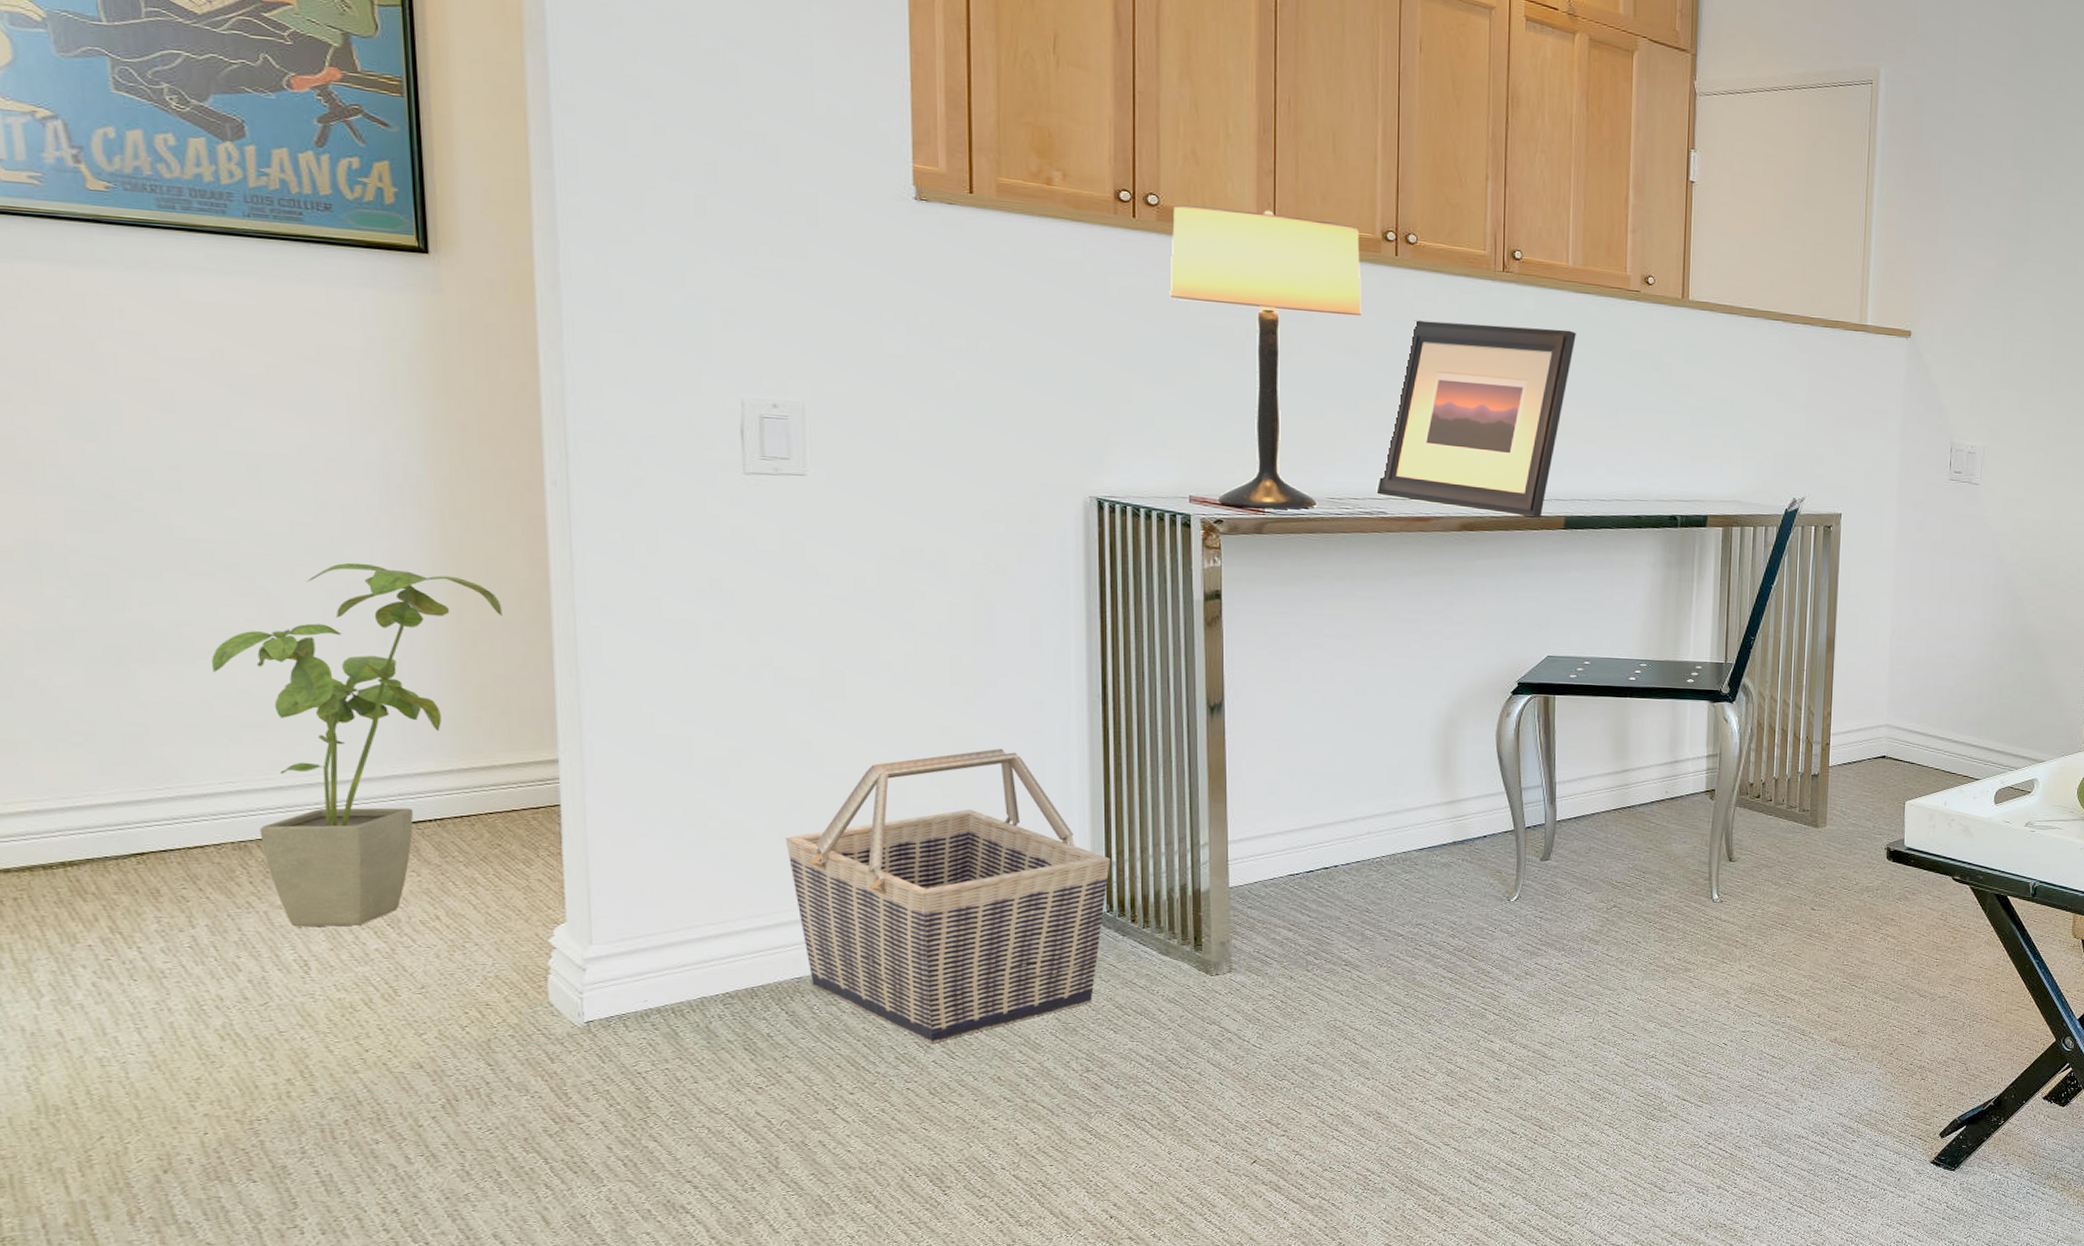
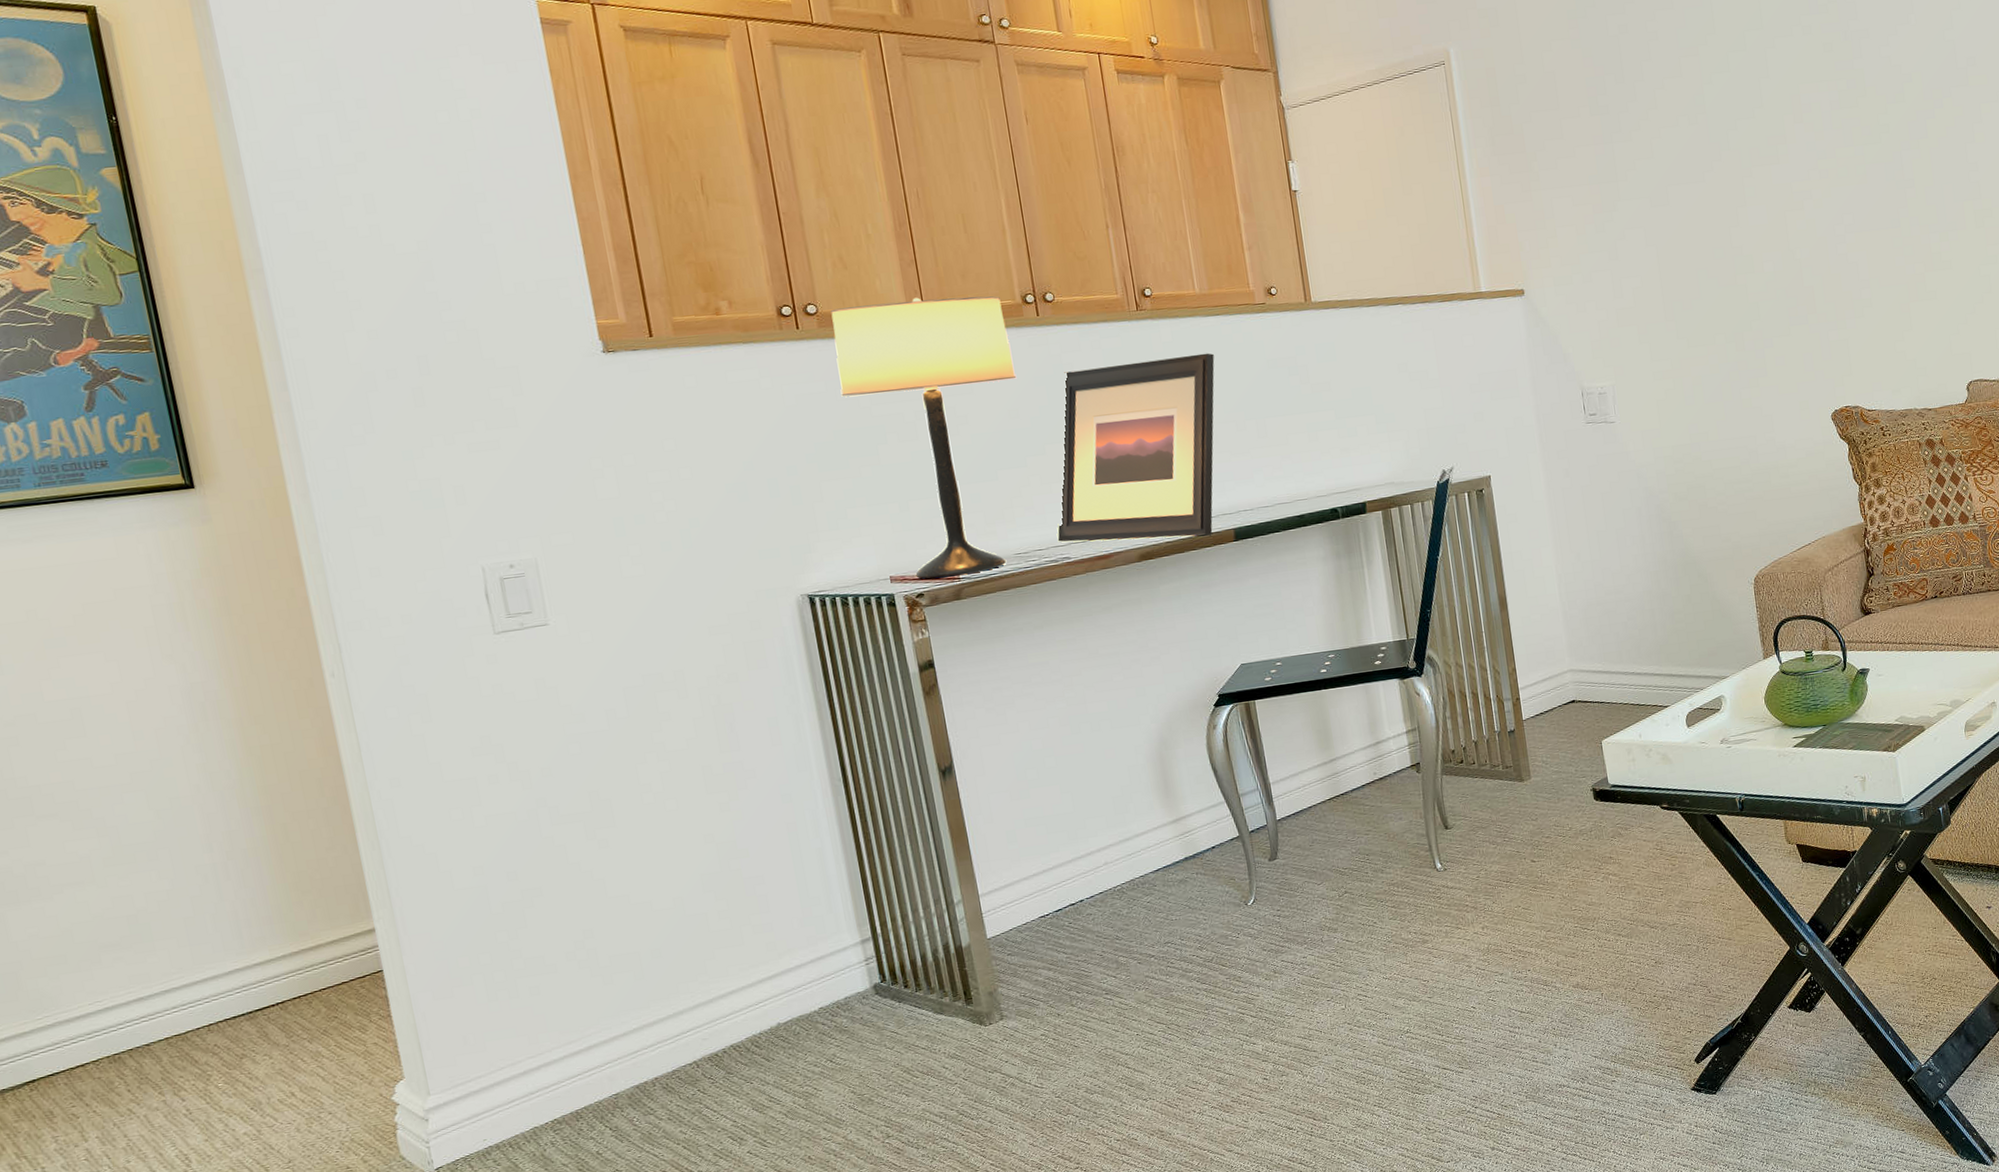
house plant: present [211,562,502,927] -> none [66,777,307,1125]
basket: present [785,748,1110,1043] -> none [583,845,881,1135]

